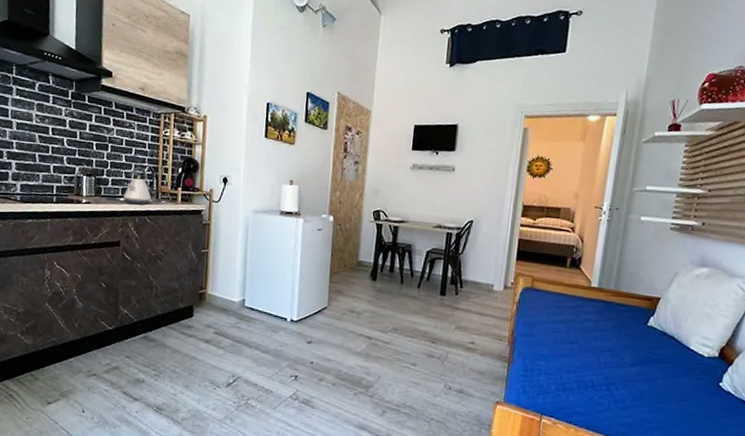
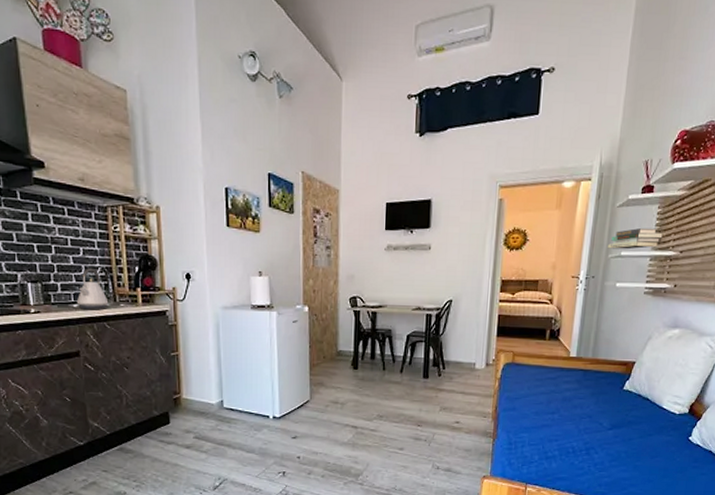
books: none [632,164,690,185] -> present [608,227,663,250]

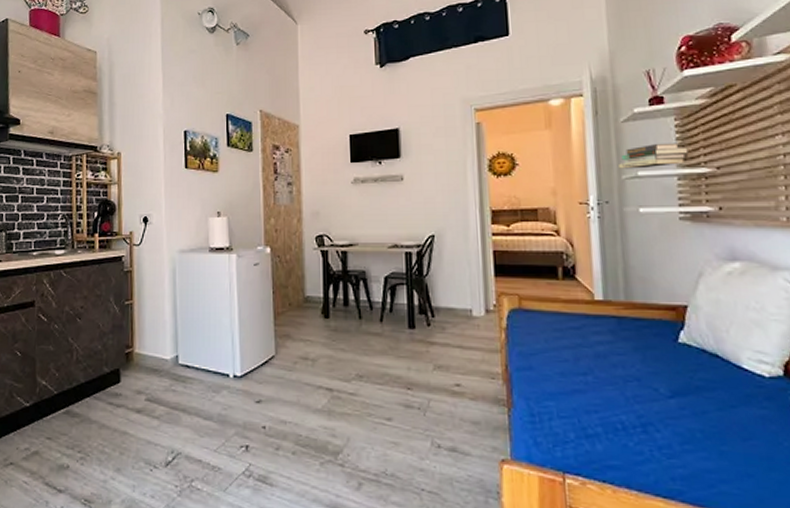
kettle: present [76,268,109,312] -> none [36,216,67,259]

